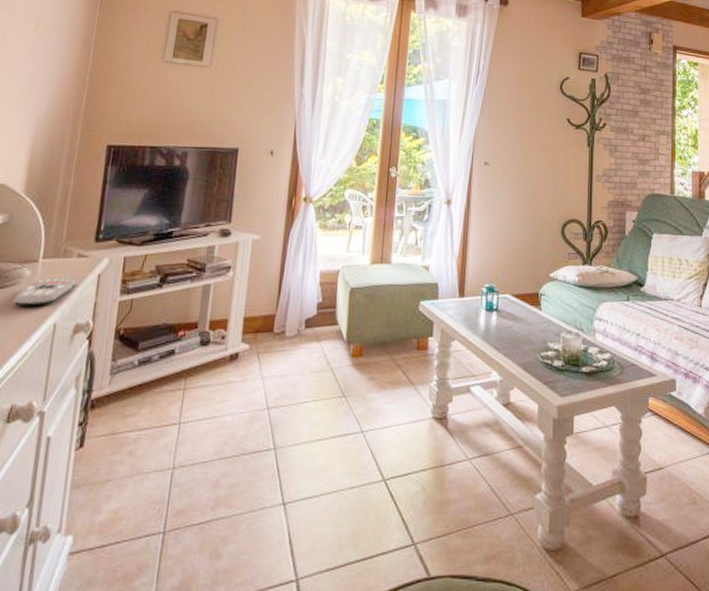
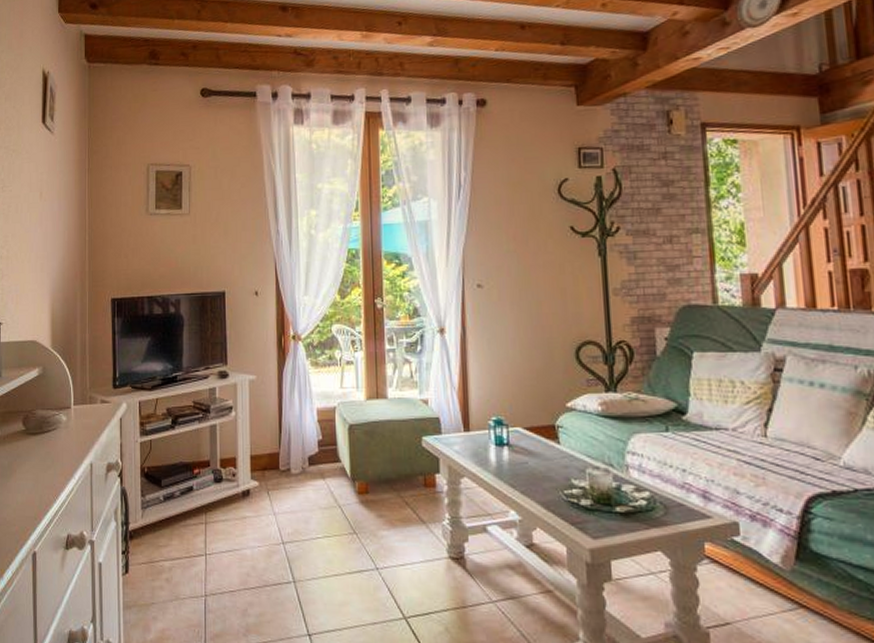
remote control: present [13,278,77,306] -> none [56,422,103,448]

